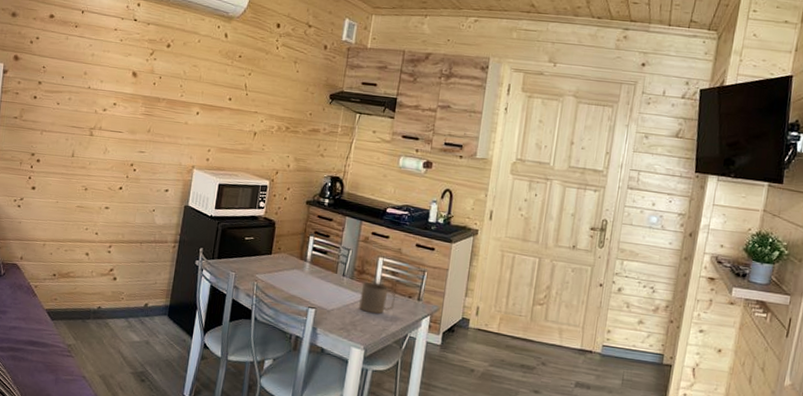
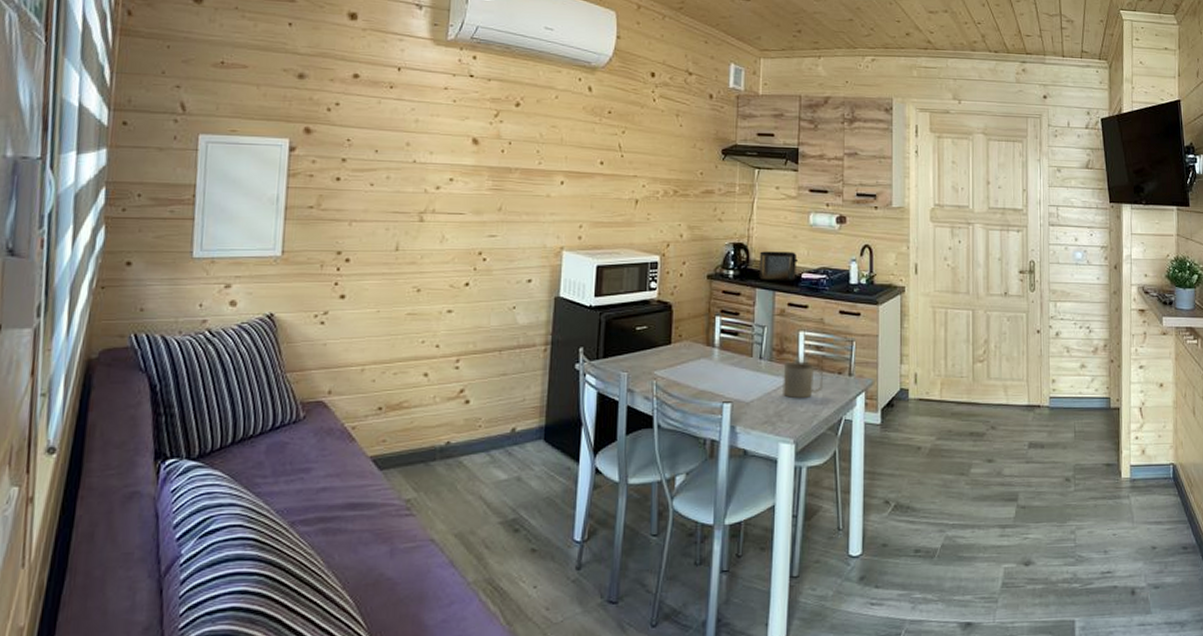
toaster: none [349,185,386,214] -> present [758,251,799,281]

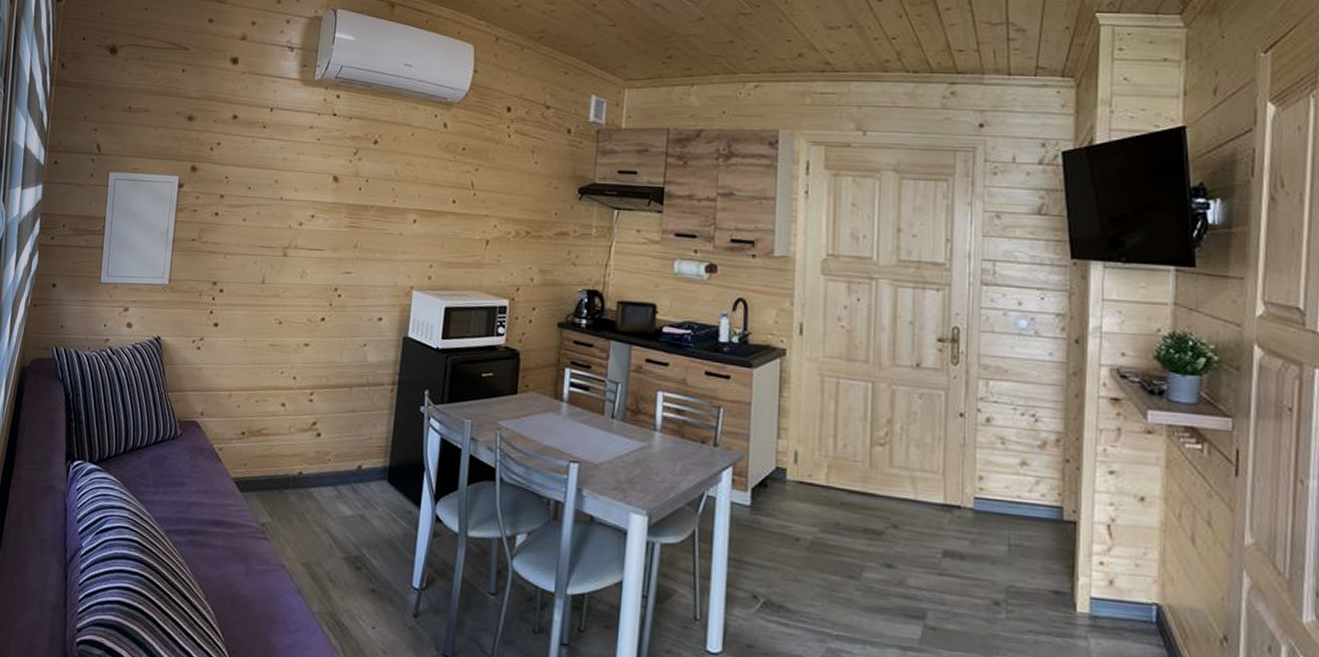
mug: present [781,361,824,399] -> none [635,424,685,467]

